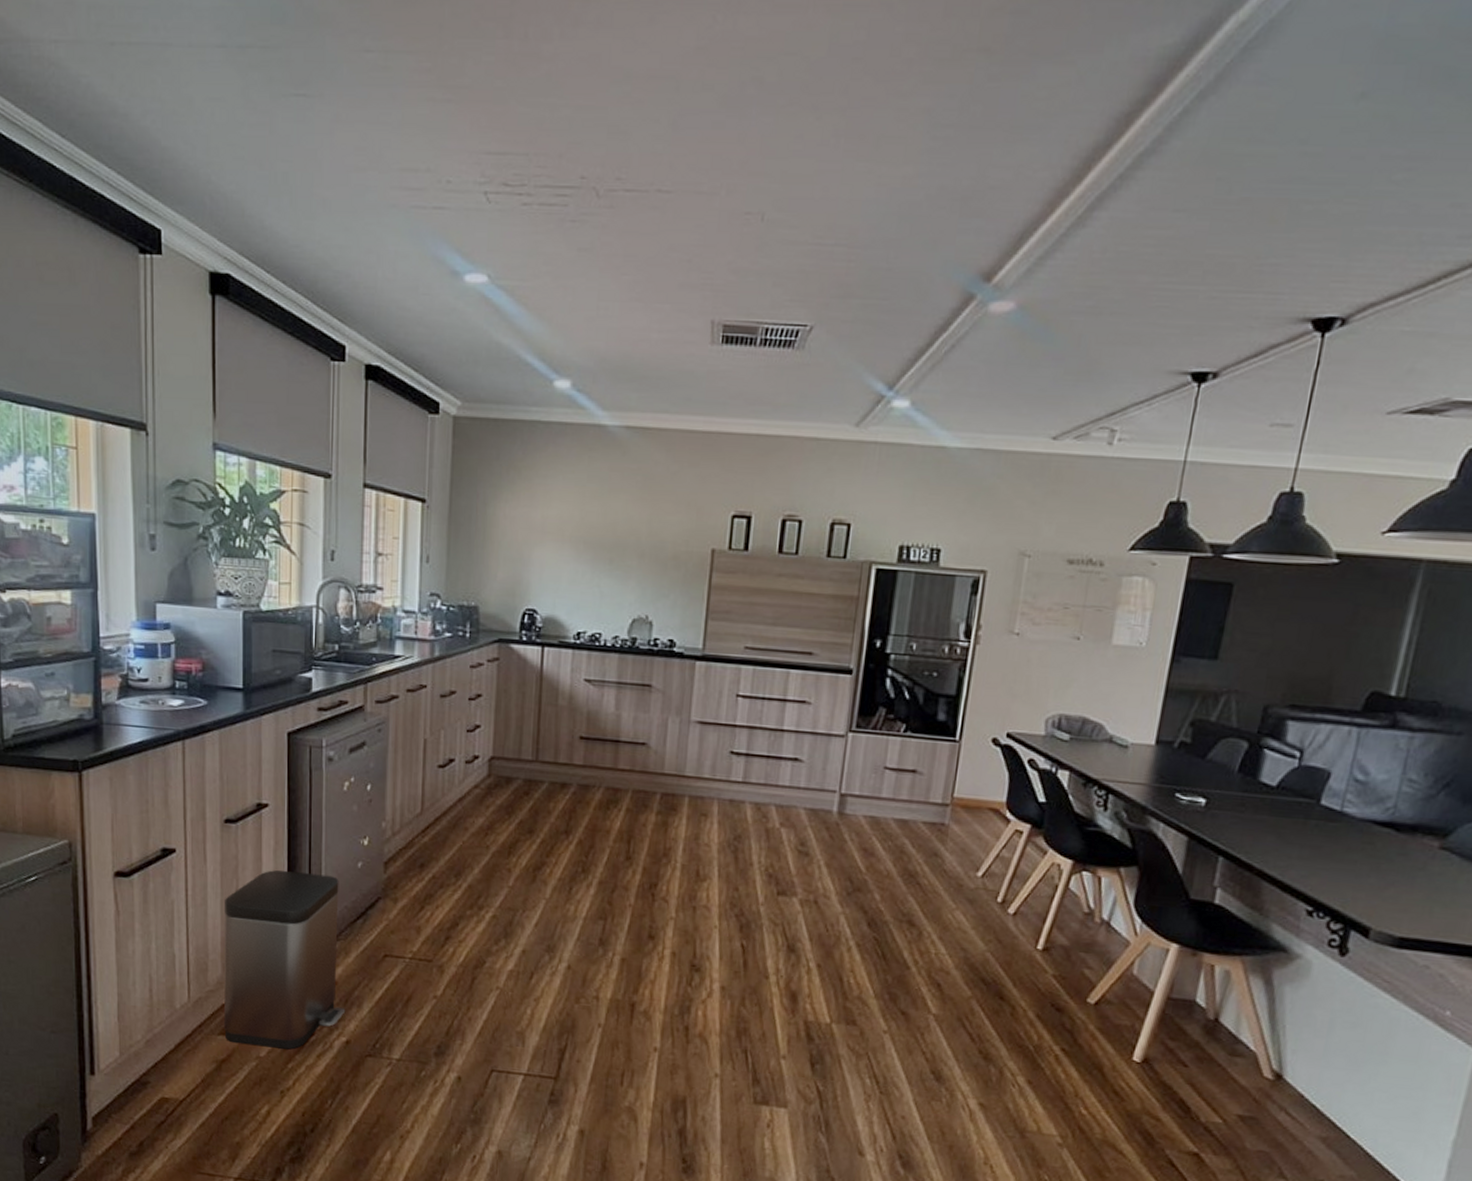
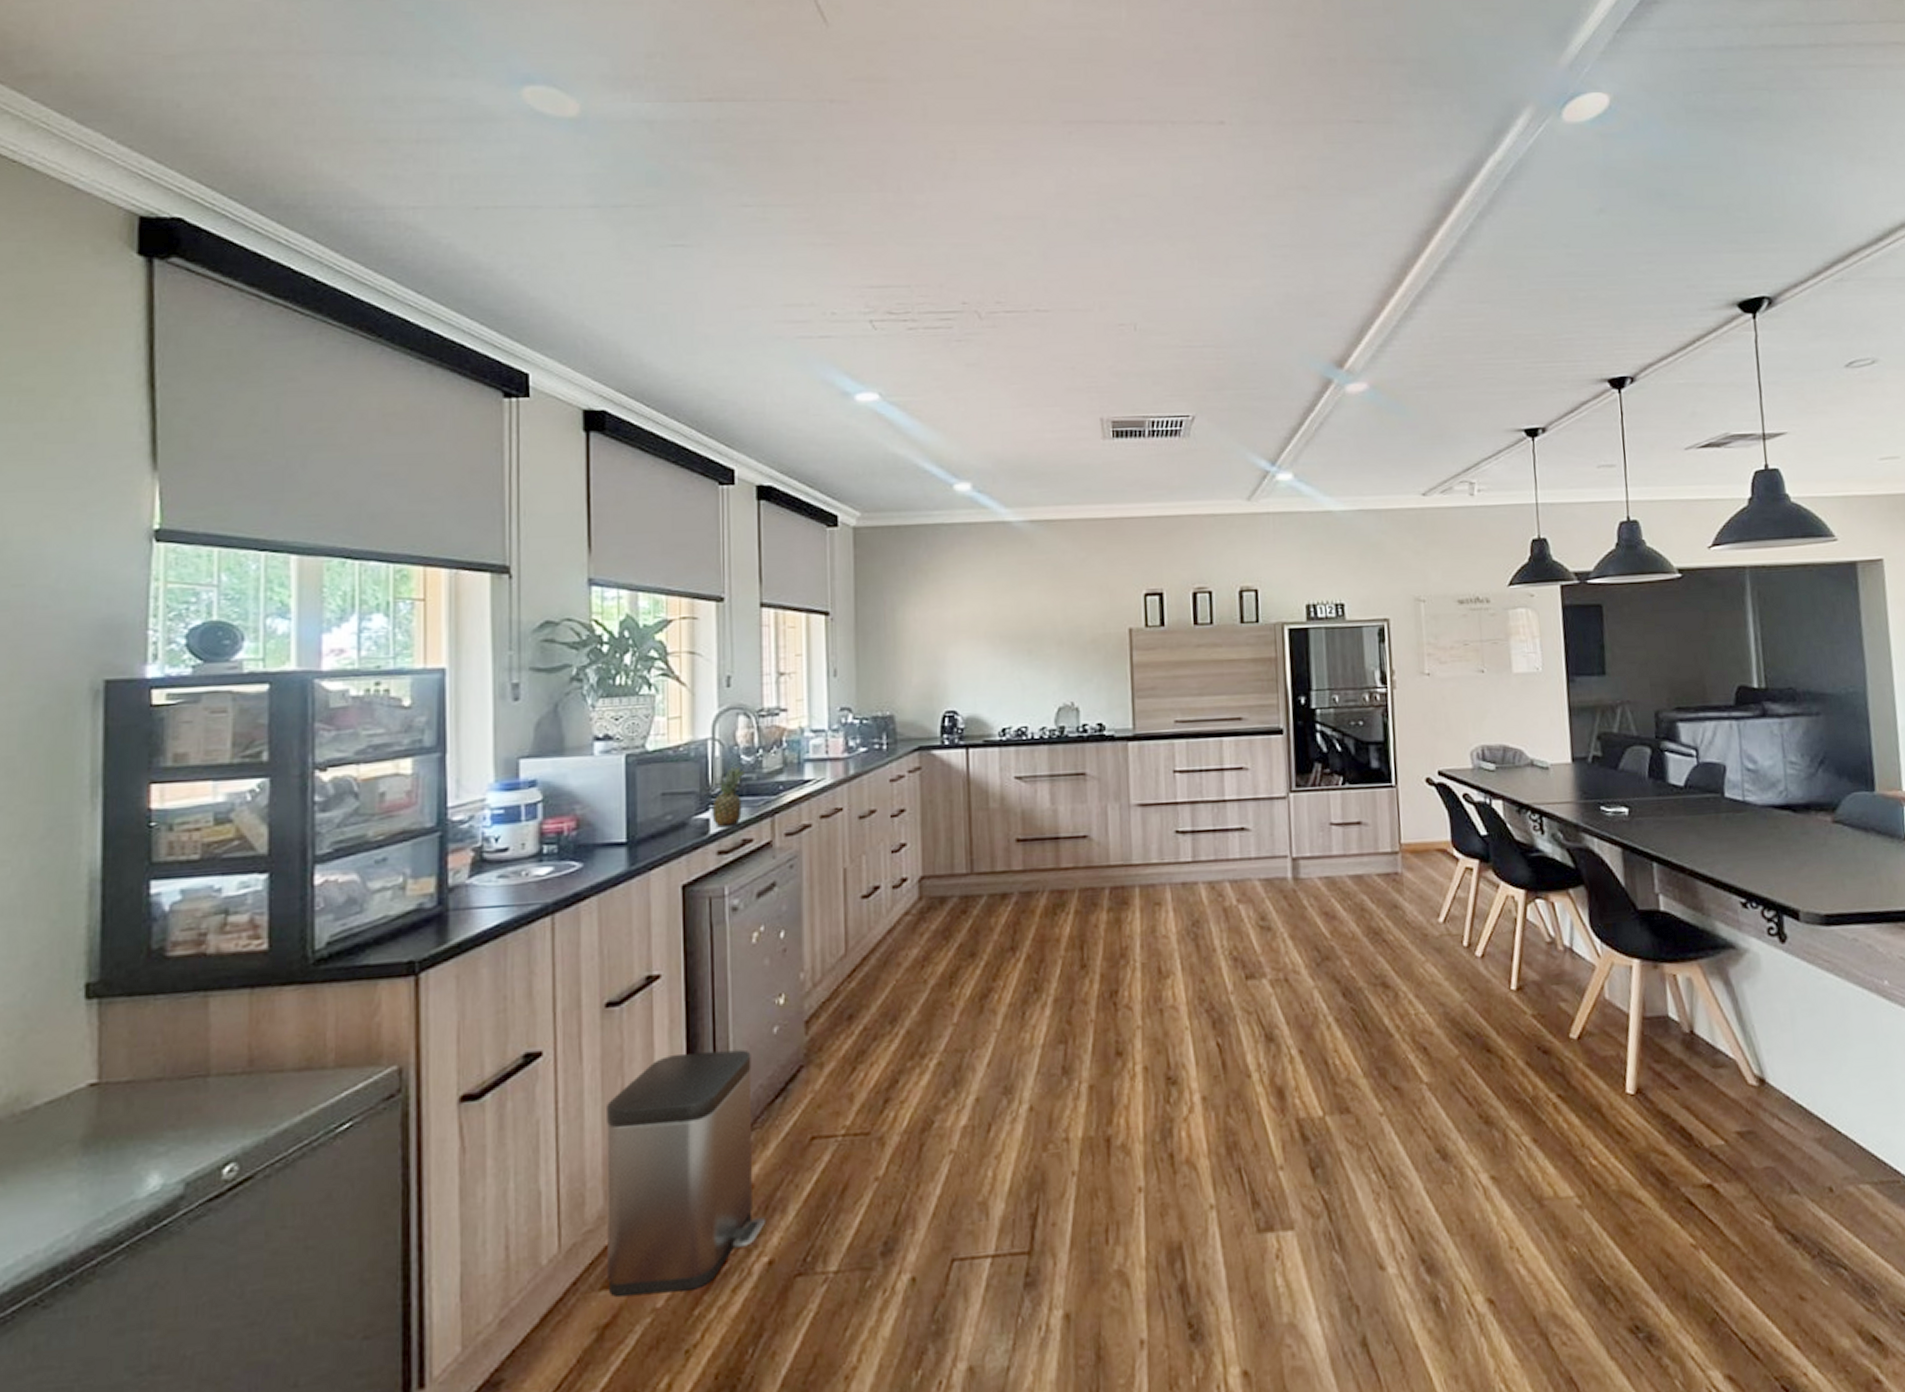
fruit: none [314,634,343,688] -> present [712,766,744,828]

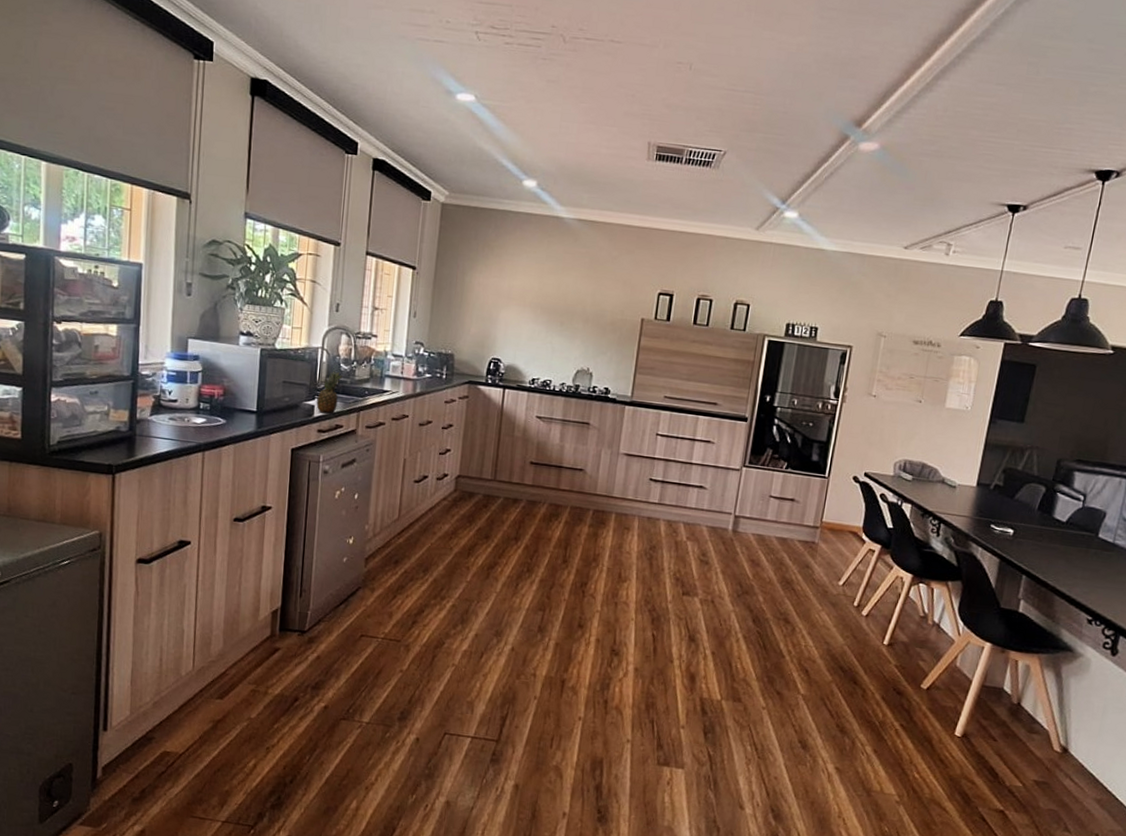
pedal bin: present [607,1049,766,1297] -> none [222,561,327,713]

